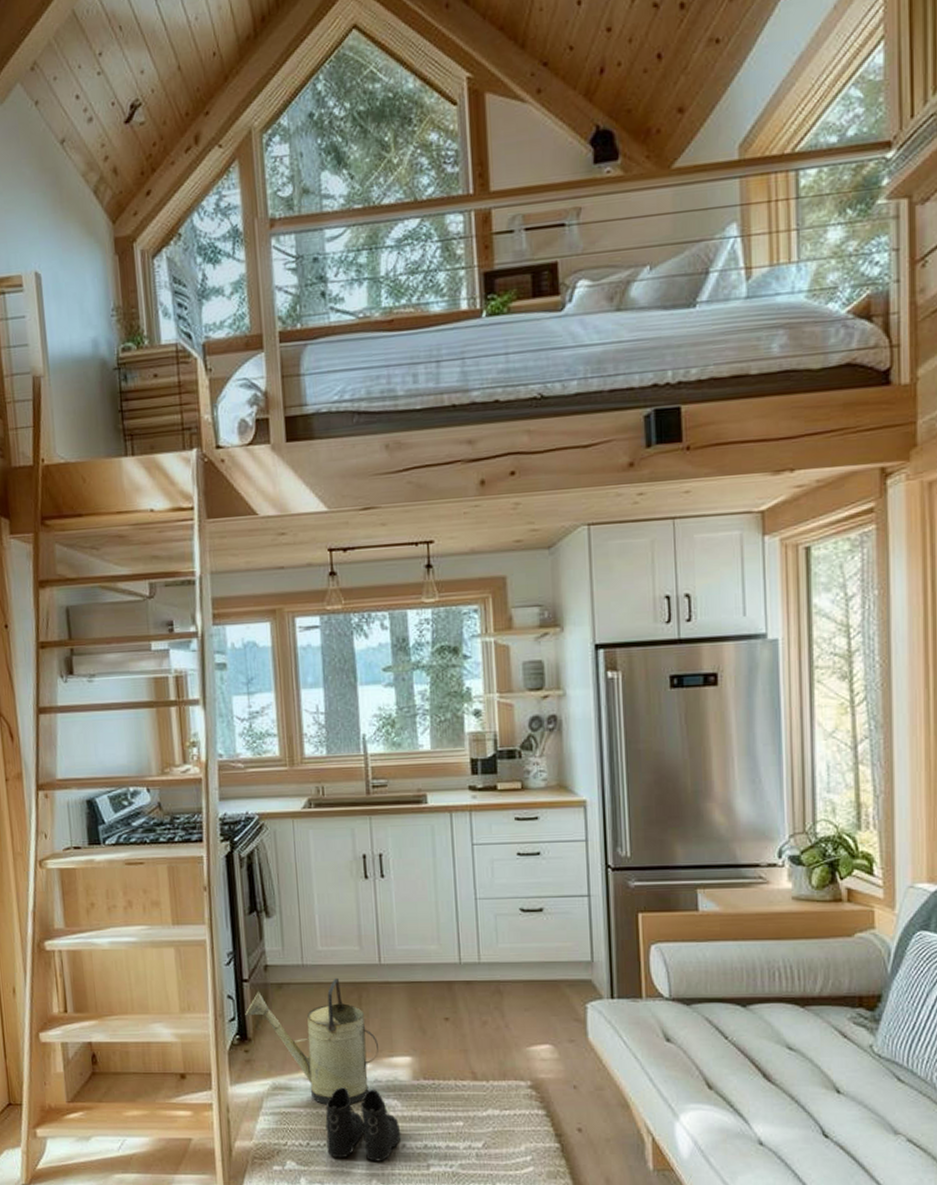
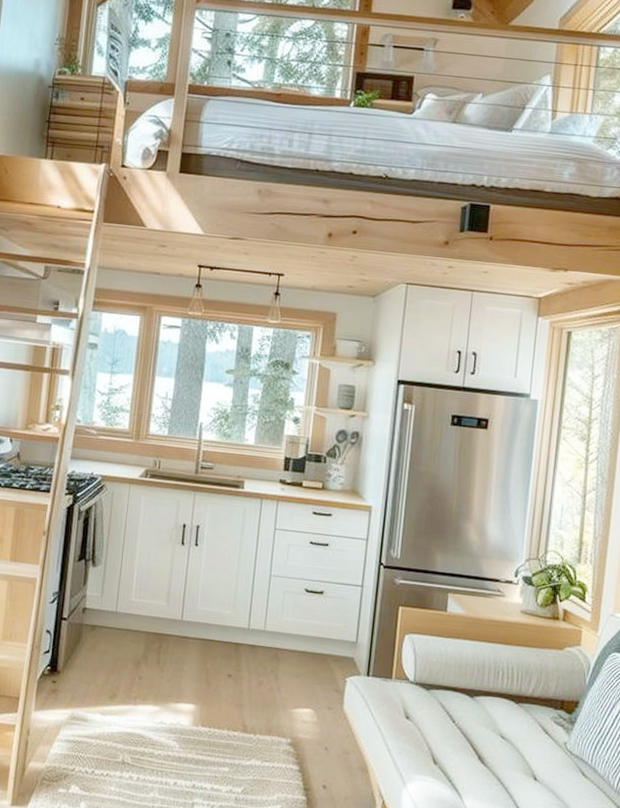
watering can: present [245,977,378,1105] -> none [59,627,169,741]
boots: present [325,1087,401,1161] -> none [109,724,175,795]

